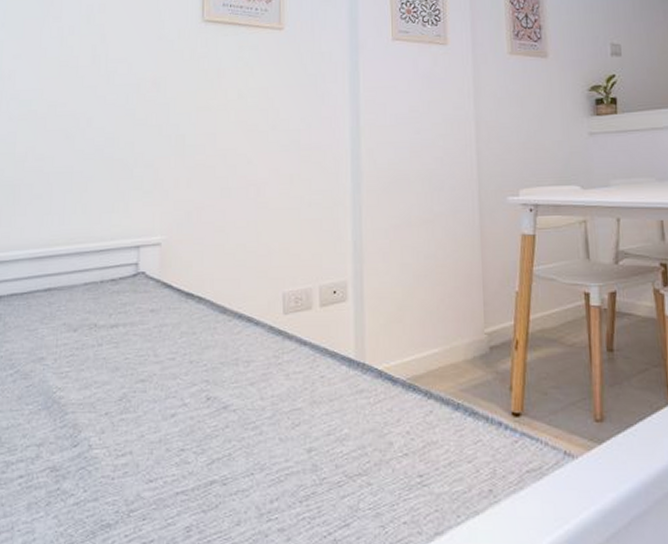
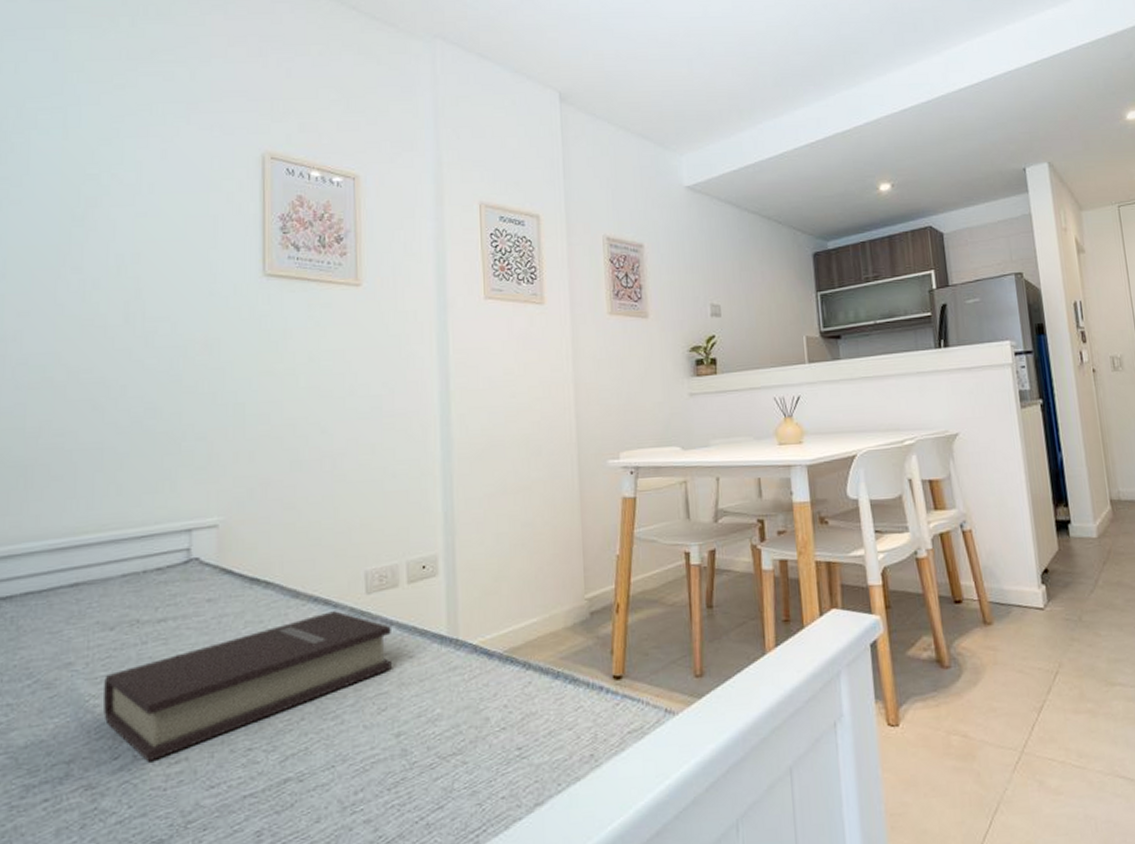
book: none [66,328,305,453] -> present [102,611,392,763]

